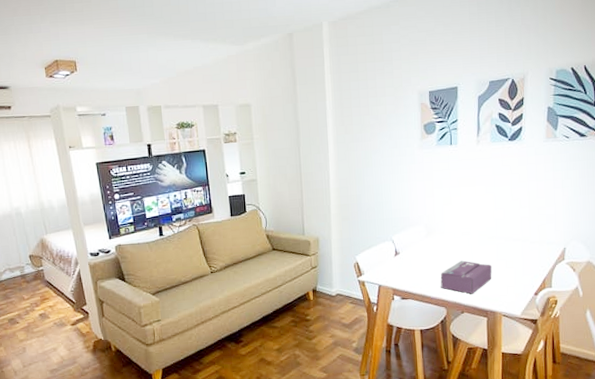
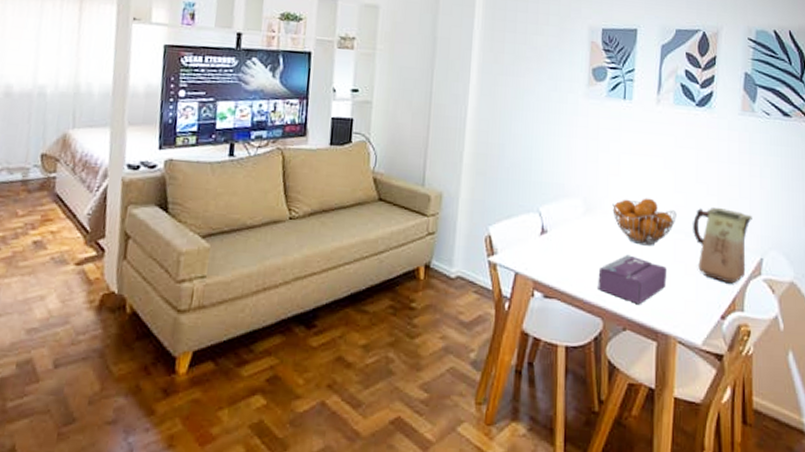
fruit basket: none [447,217,497,252] -> present [612,198,677,246]
vase: none [510,215,557,270] -> present [693,207,752,284]

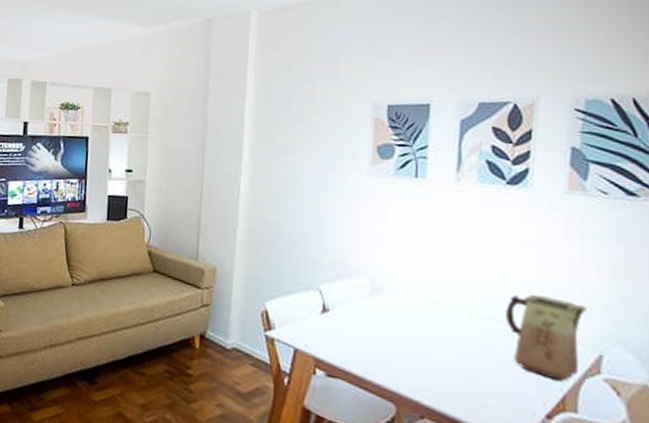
tissue box: present [598,254,667,305] -> none [389,339,473,394]
fruit basket: present [612,198,677,246] -> none [404,281,485,333]

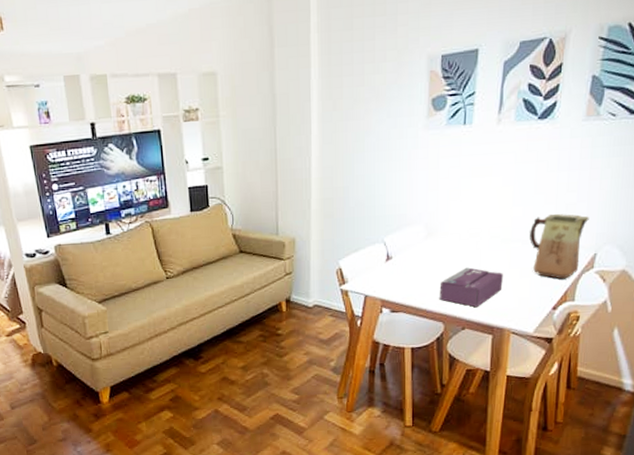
tissue box: none [389,339,473,394] -> present [439,267,503,308]

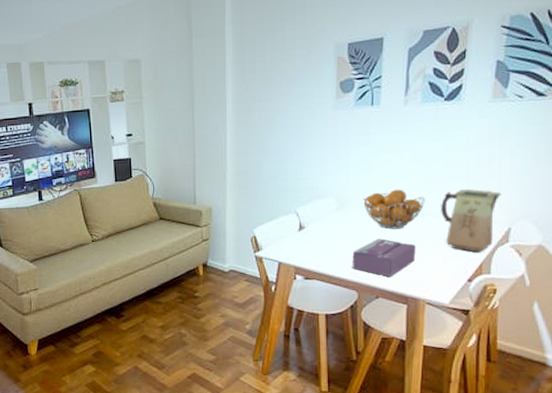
fruit basket: none [452,215,514,258] -> present [363,189,425,229]

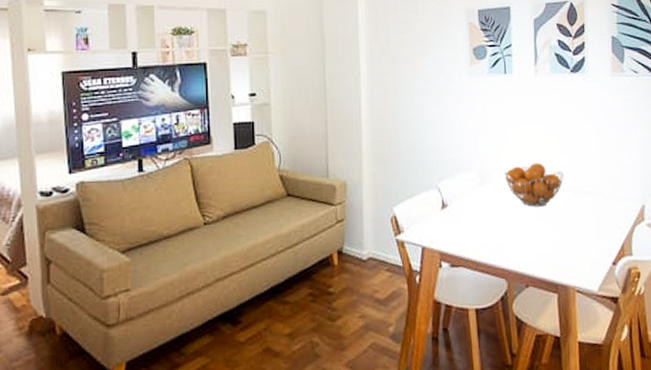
tissue box: present [352,238,416,277] -> none [498,217,561,262]
vase: present [441,188,501,252] -> none [579,163,632,232]

